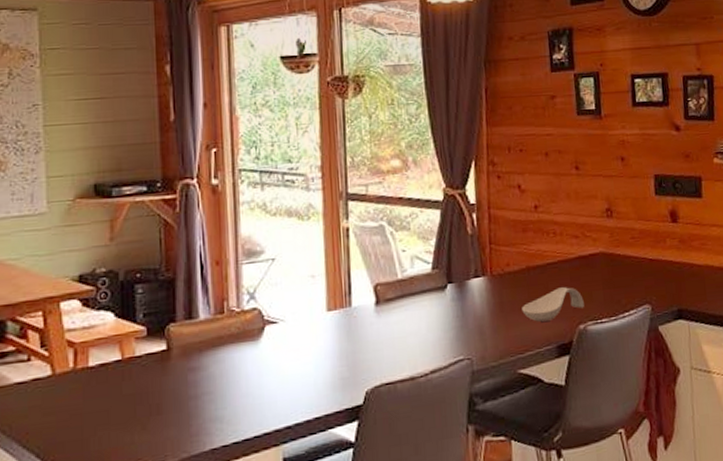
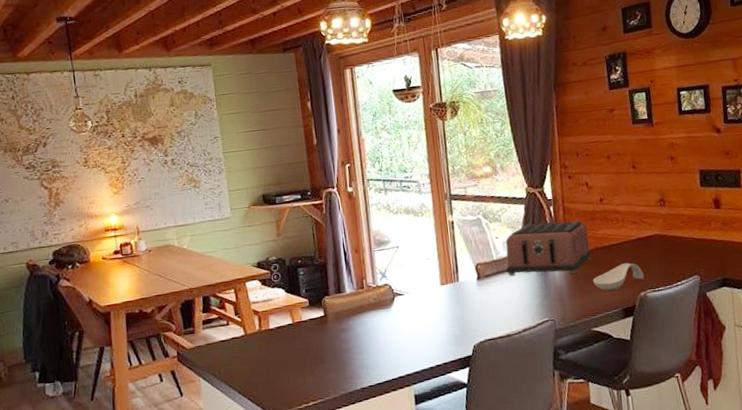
toaster: none [413,232,521,301] -> present [505,221,591,276]

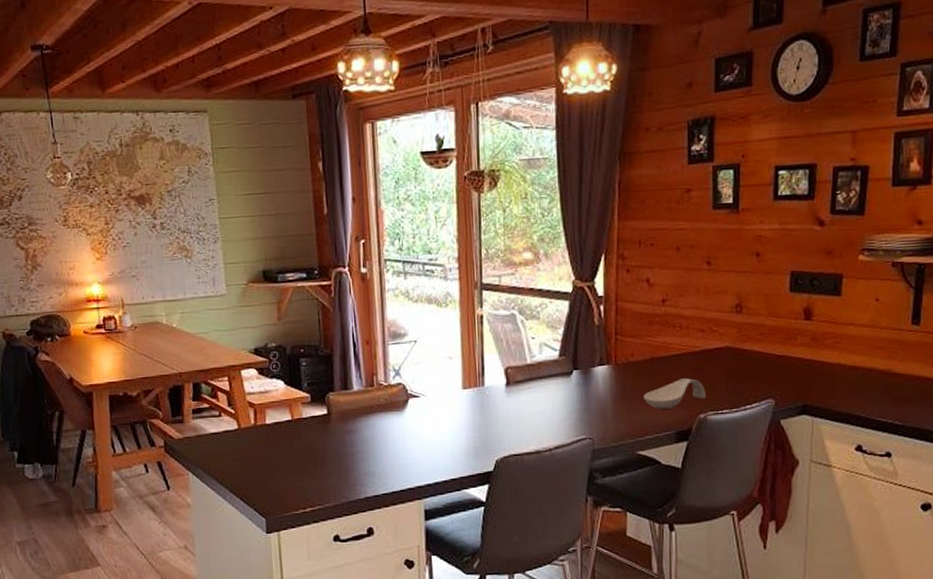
toaster: present [505,221,591,276] -> none [541,323,644,387]

